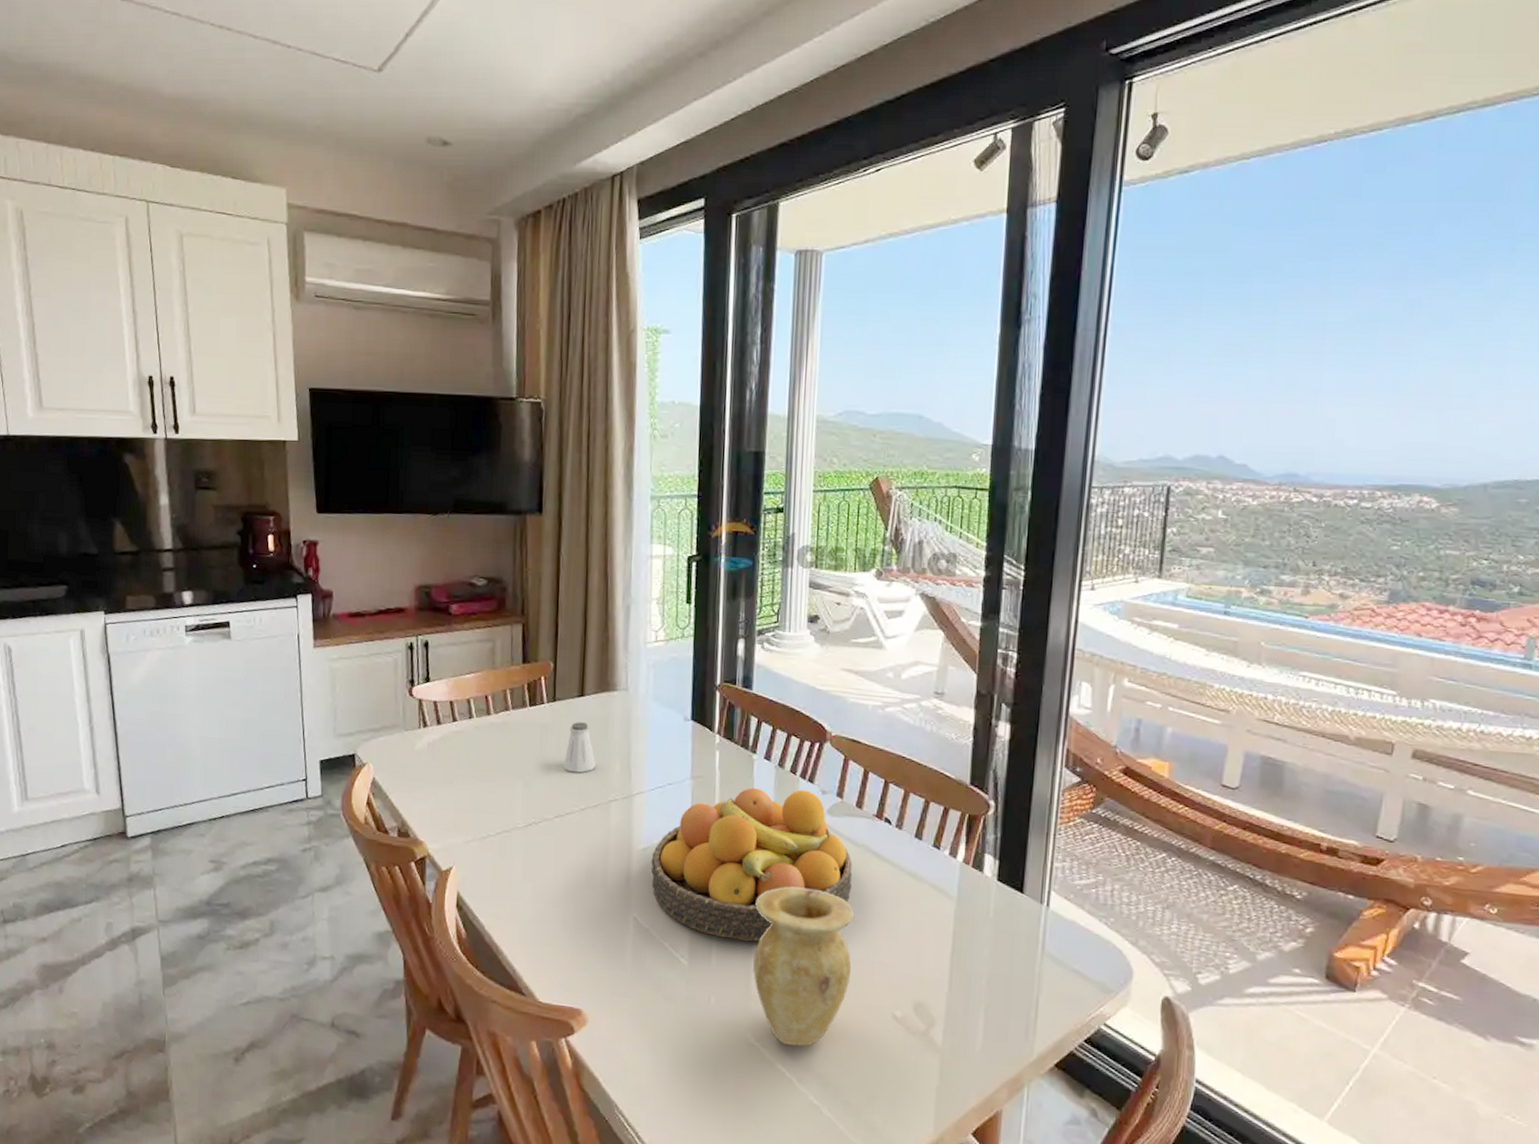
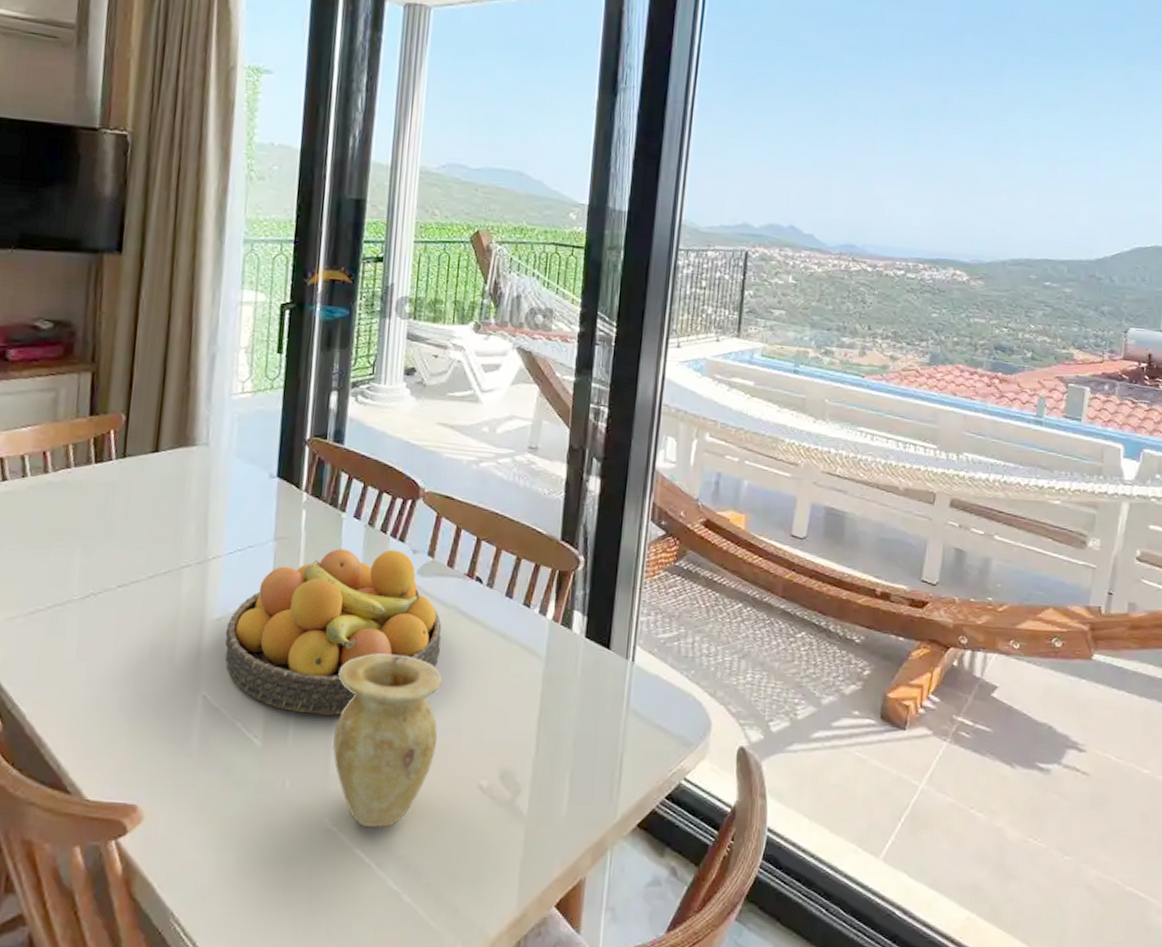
saltshaker: present [563,722,596,773] -> none [131,480,169,537]

